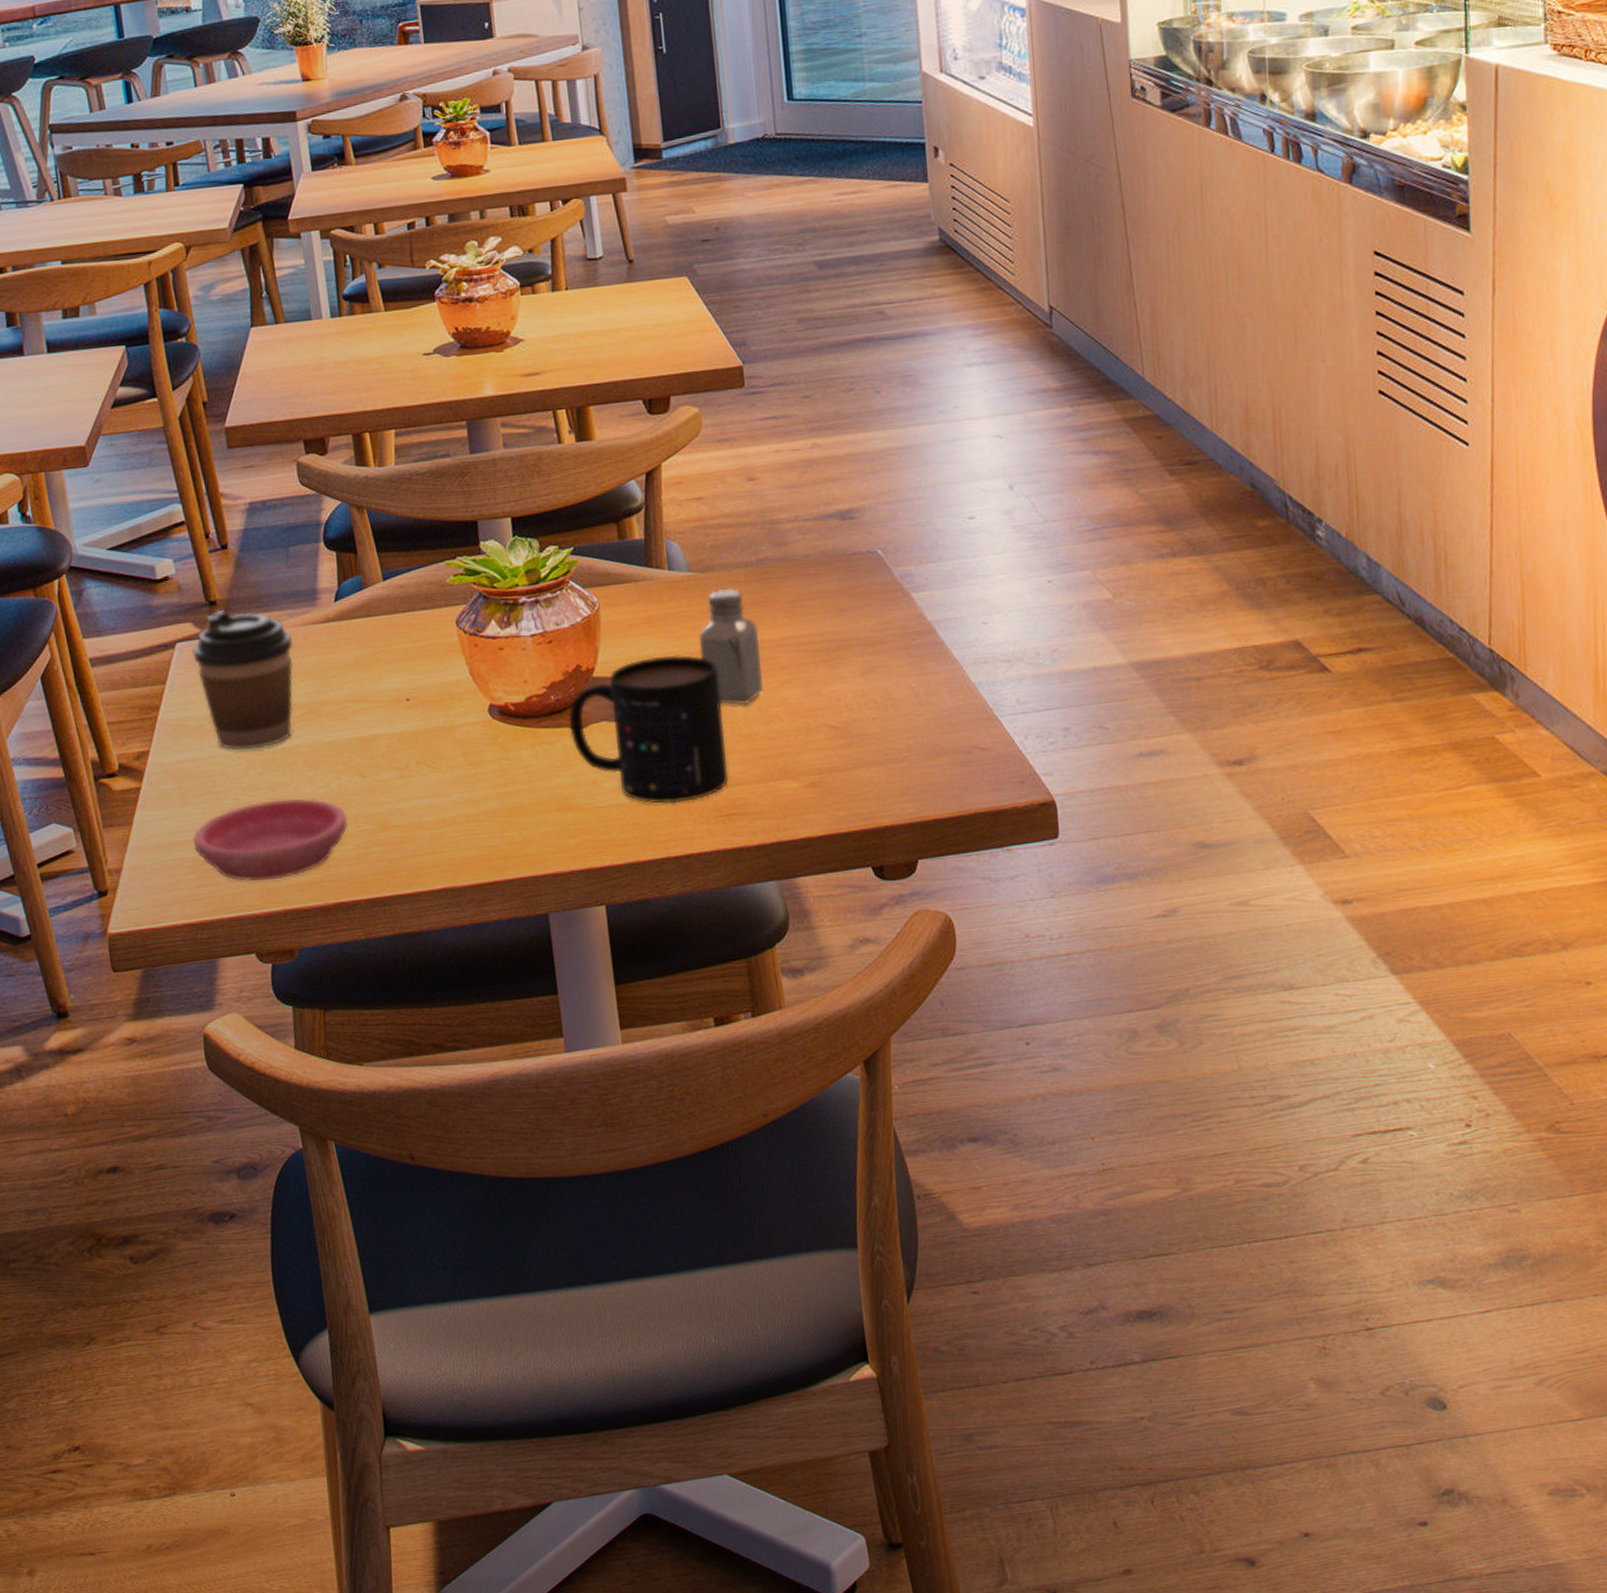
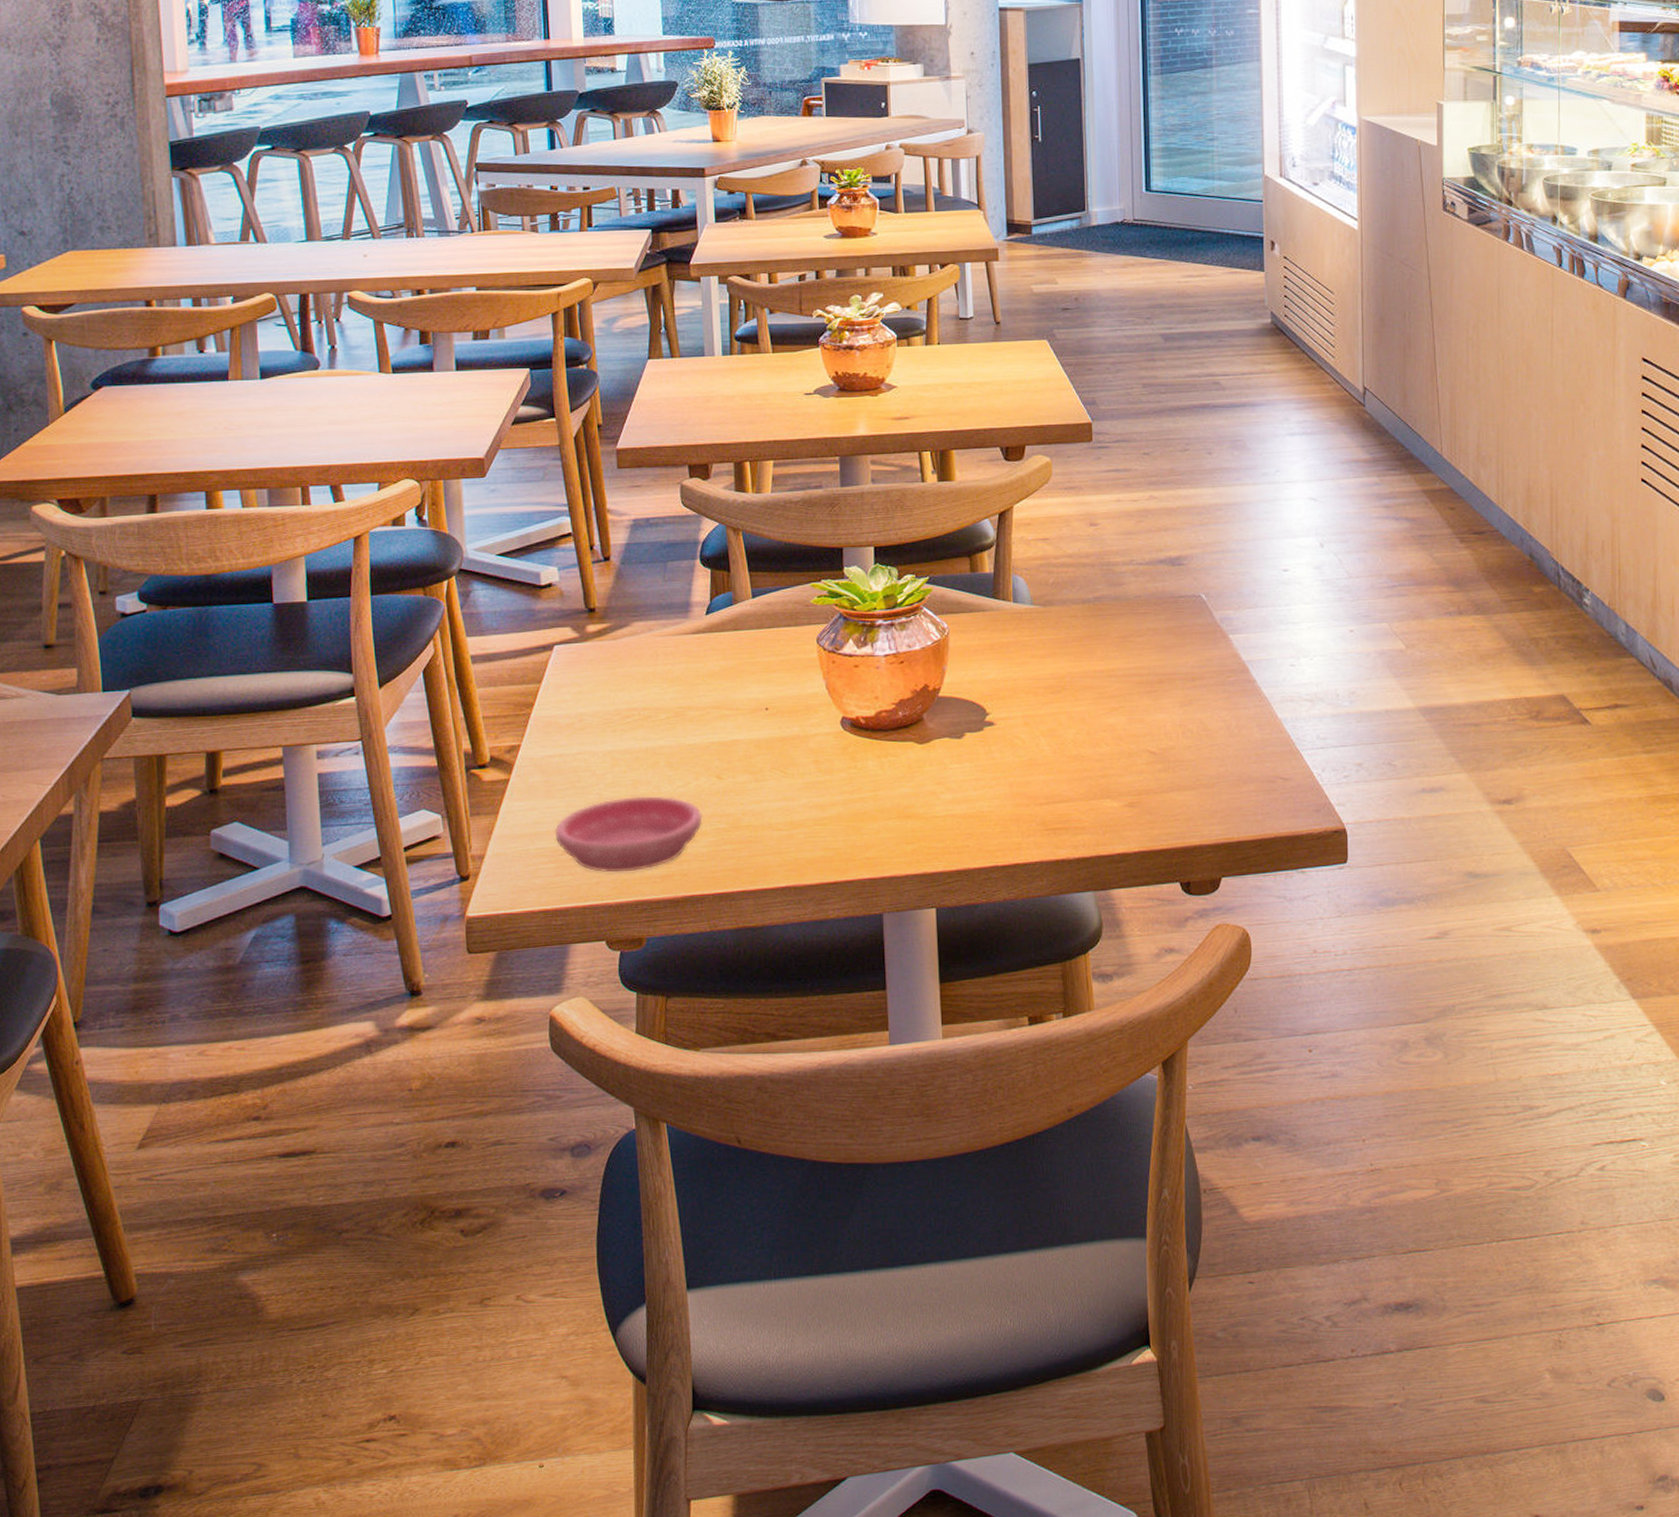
coffee cup: present [192,609,294,751] -> none [569,616,665,749]
mug: present [568,654,729,804] -> none [913,680,1056,817]
saltshaker: present [698,587,764,706] -> none [1036,621,1093,729]

